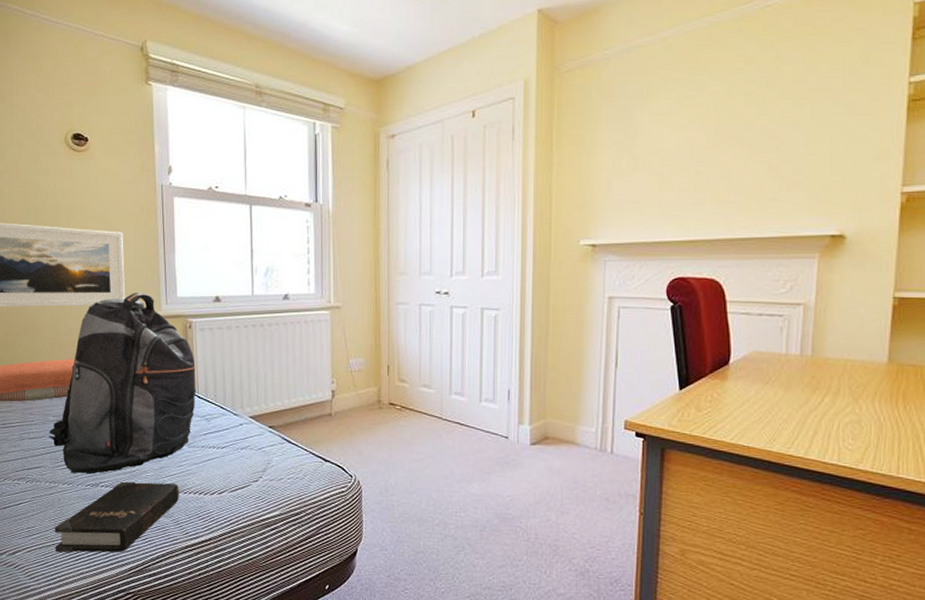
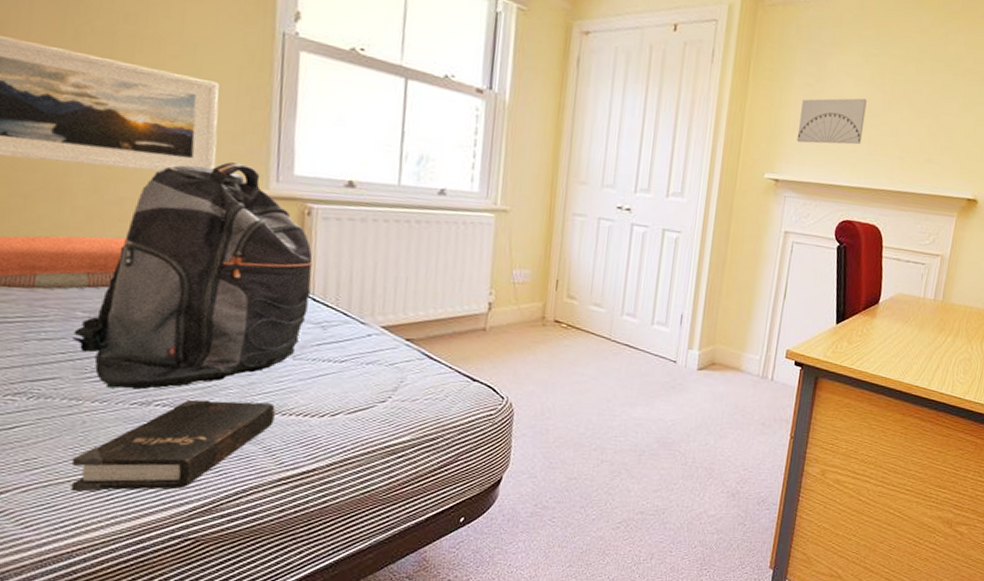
wall art: none [611,145,688,203] -> present [796,98,867,145]

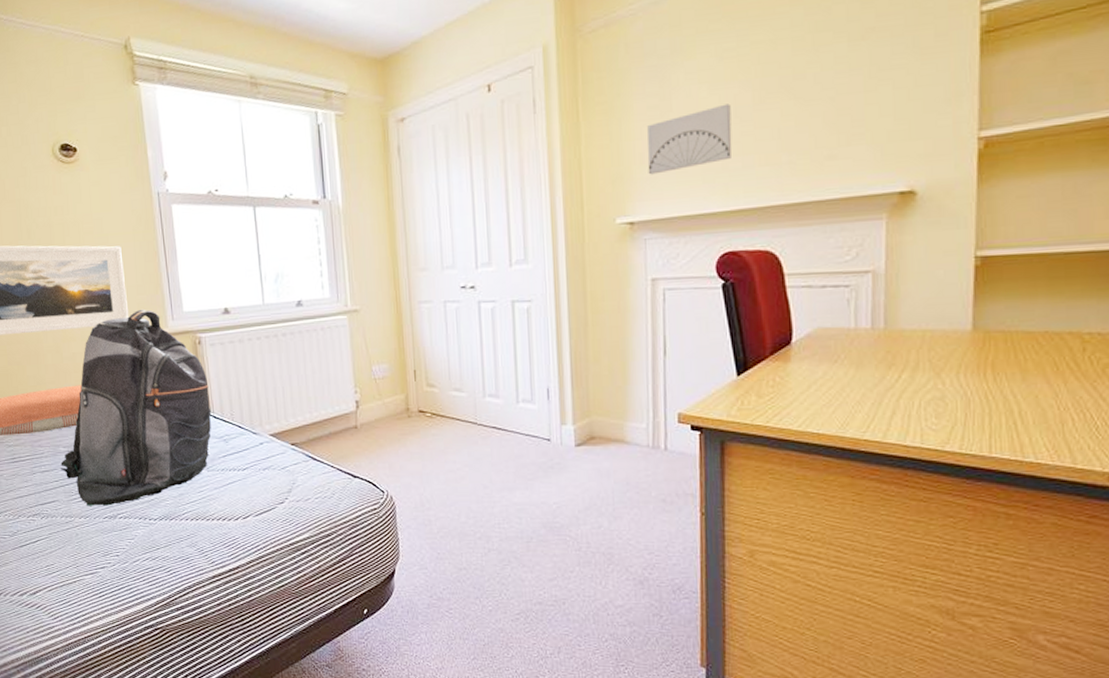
hardback book: present [70,399,276,492] -> none [74,511,202,590]

